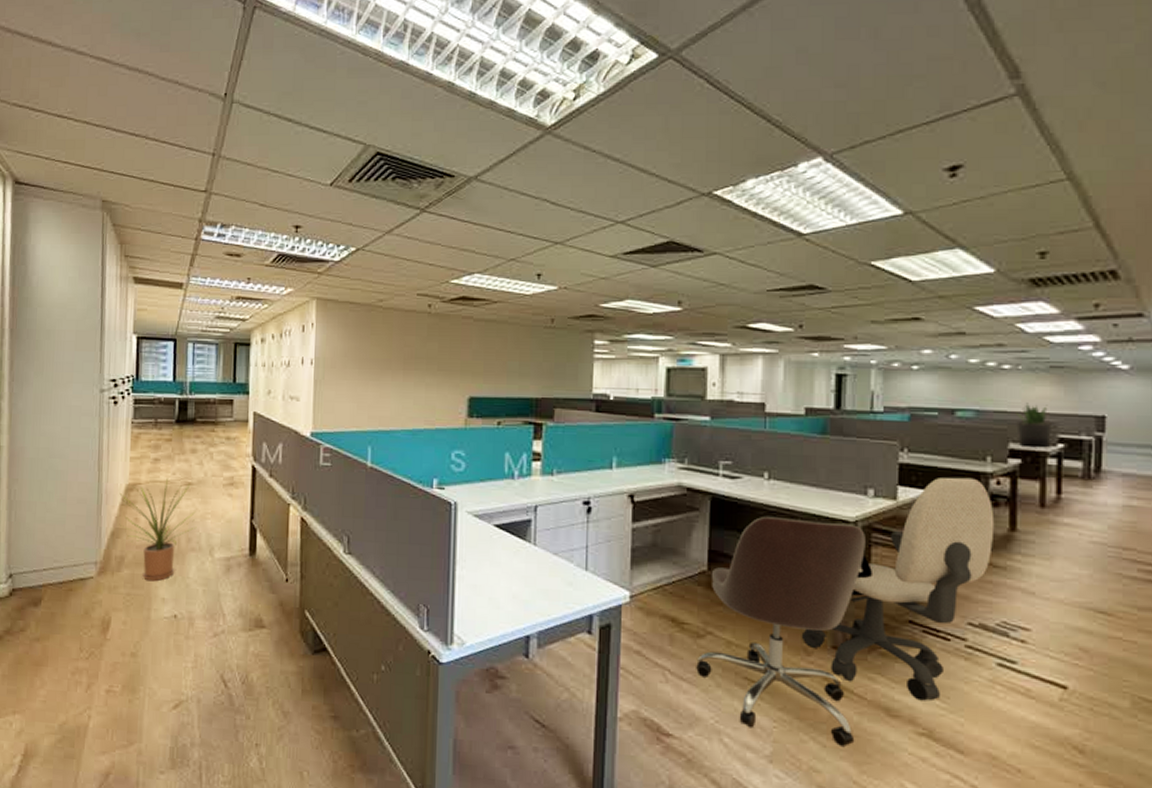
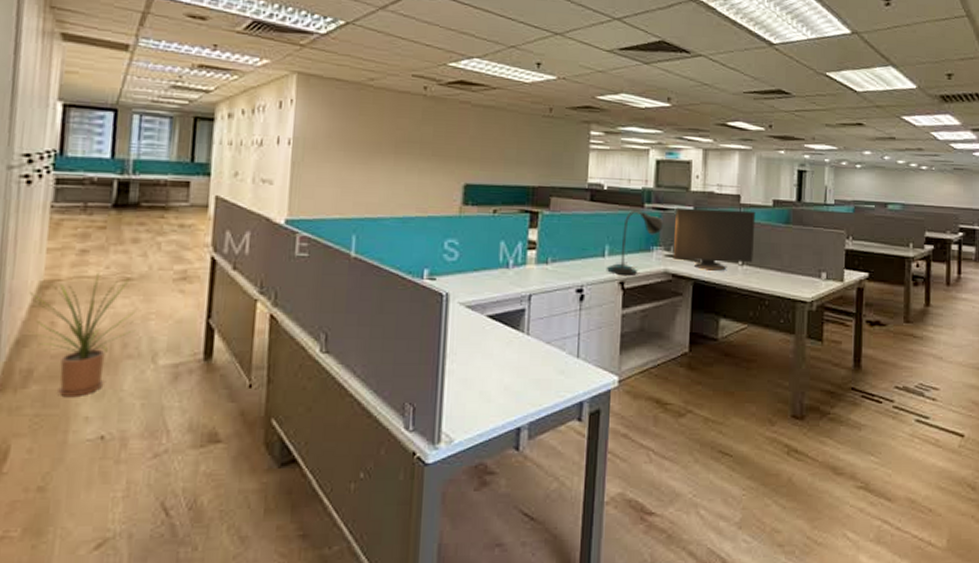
desk lamp: none [615,420,677,488] -> present [607,210,664,275]
computer monitor: none [687,417,784,485] -> present [673,207,756,271]
office chair: present [696,516,866,746] -> none [677,299,819,506]
office chair: present [801,477,995,701] -> none [767,261,915,458]
planter: present [1016,402,1053,448] -> none [930,198,956,236]

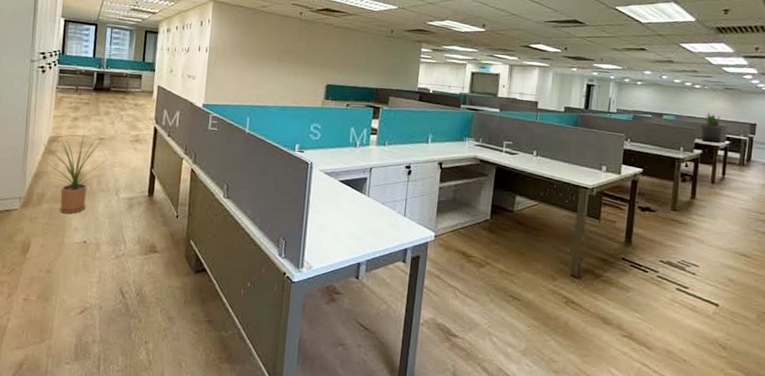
desk lamp: present [607,210,664,275] -> none [429,109,476,159]
computer monitor: present [673,207,756,271] -> none [481,109,550,160]
planter: none [930,198,956,236] -> present [700,112,724,143]

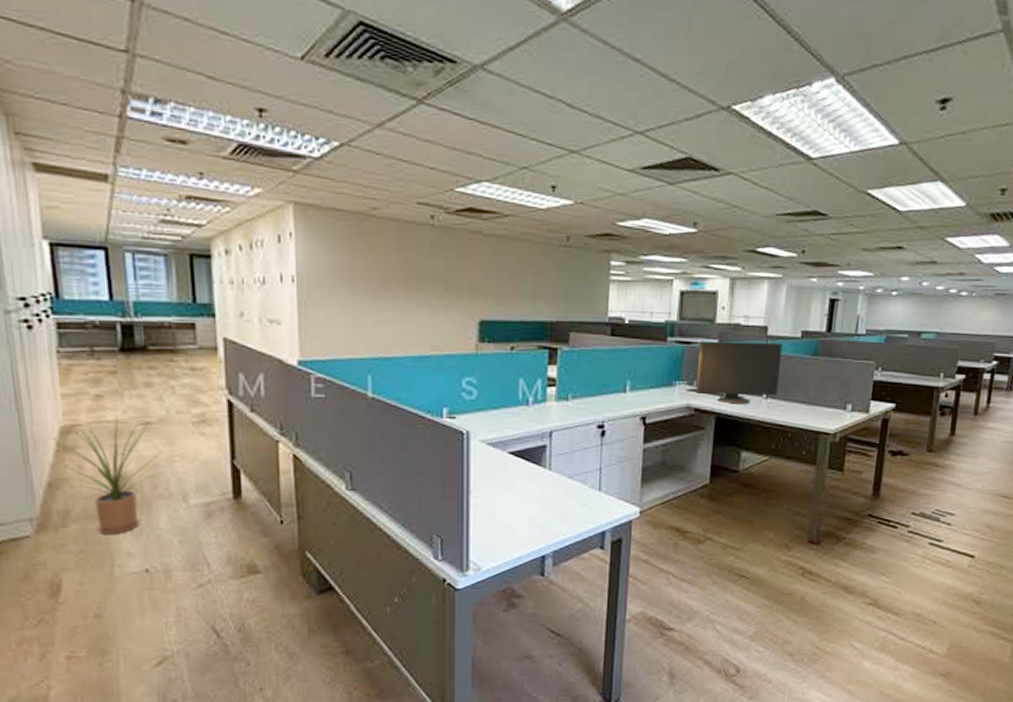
computer monitor: none [481,109,550,160] -> present [695,340,783,404]
planter: present [700,112,724,143] -> none [965,326,992,365]

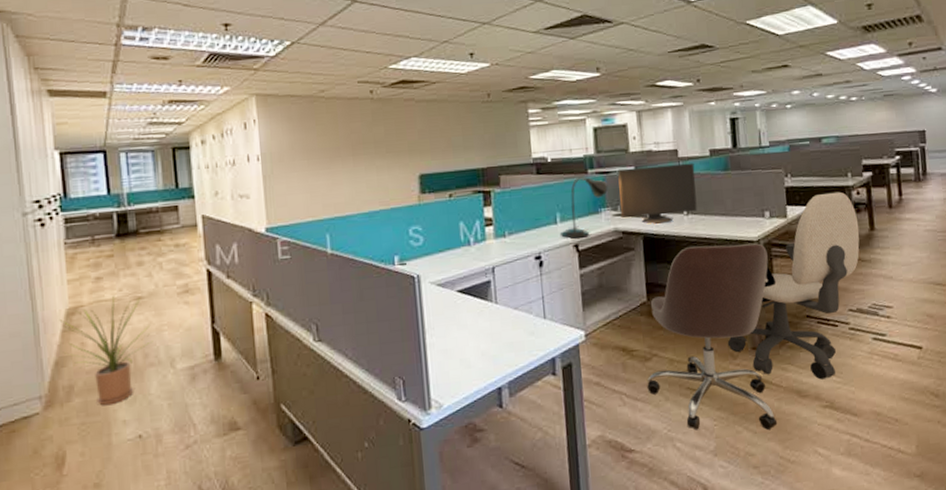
desk lamp: none [628,344,687,410] -> present [561,176,609,239]
office chair: none [696,431,842,621] -> present [647,243,778,430]
office chair: none [784,391,941,578] -> present [727,191,860,380]

